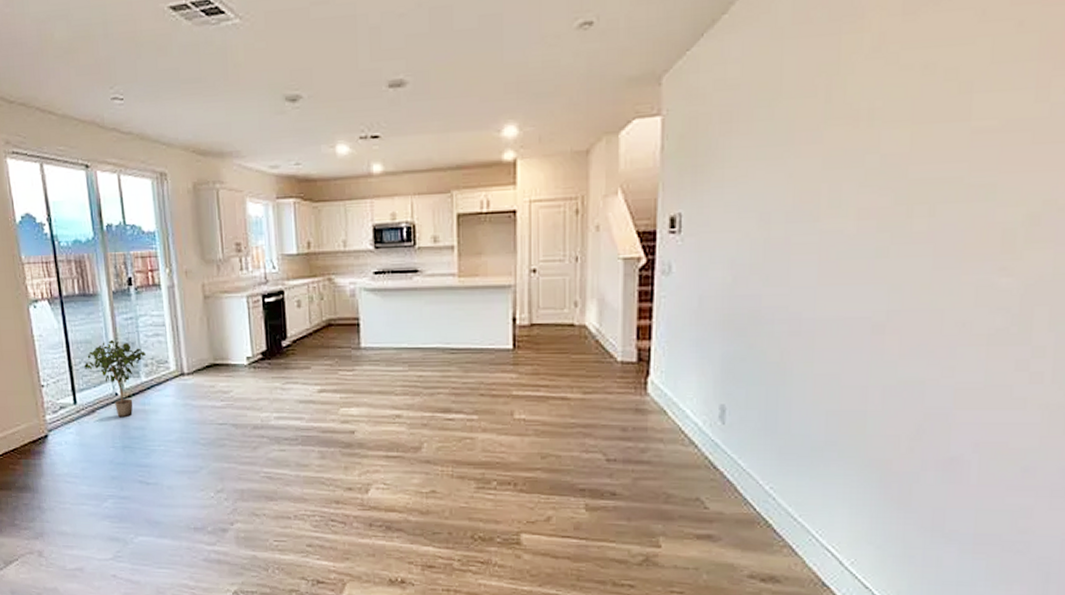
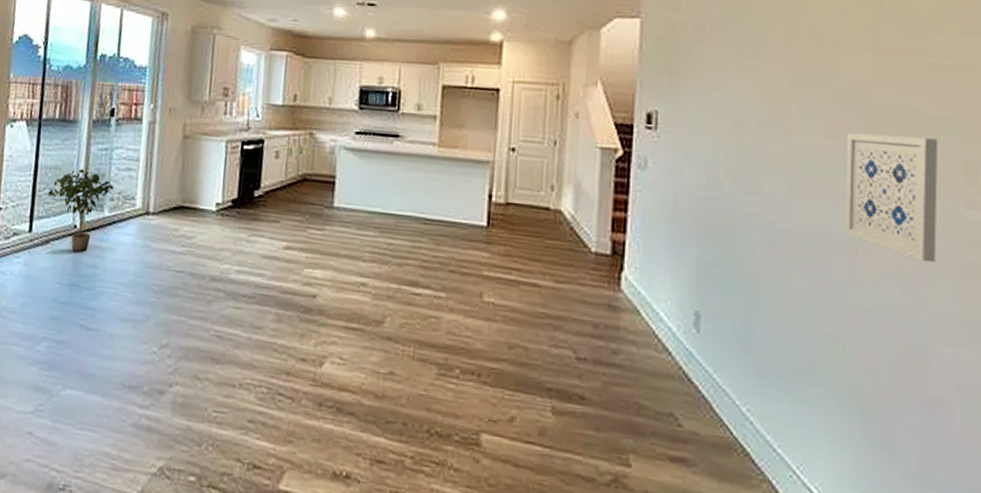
wall art: none [872,207,977,333] -> present [844,132,939,262]

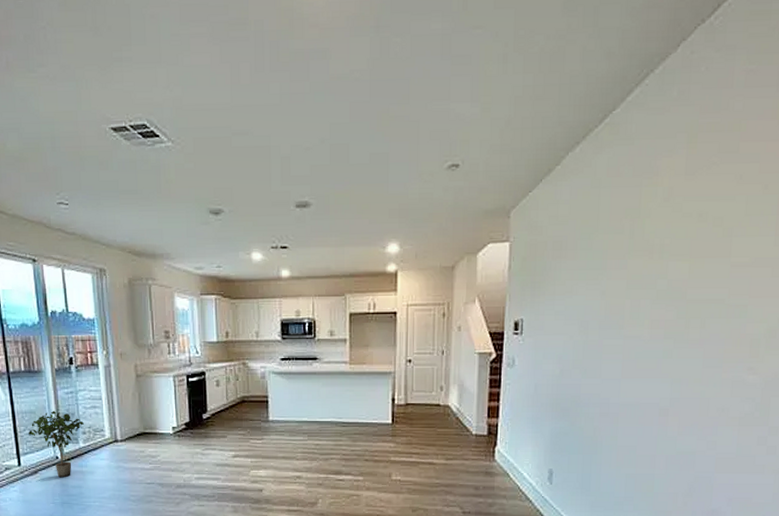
wall art: present [844,132,939,262] -> none [660,322,734,416]

